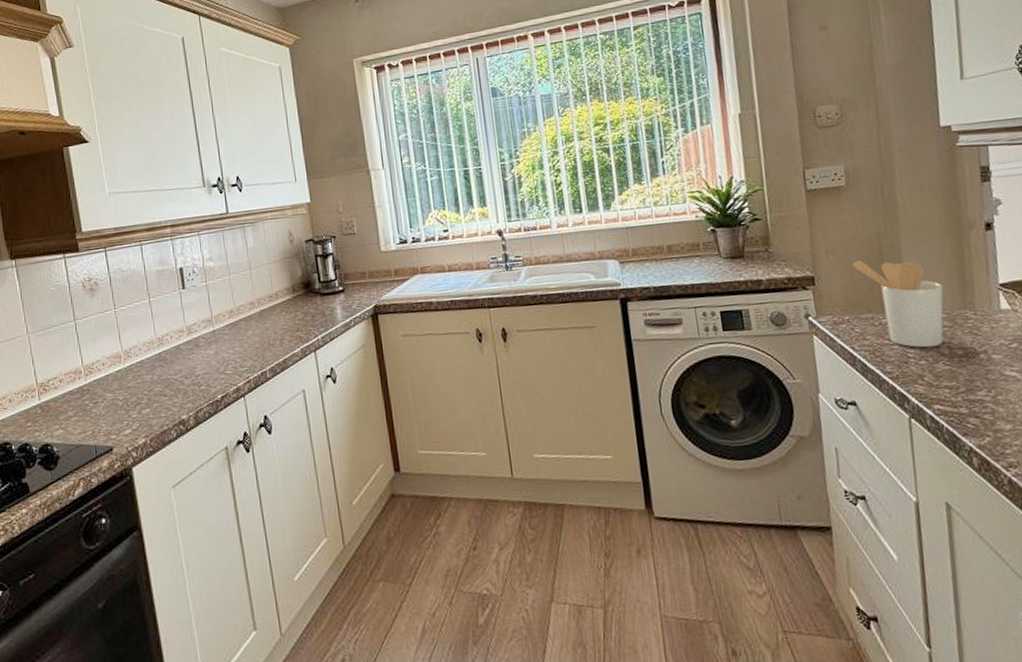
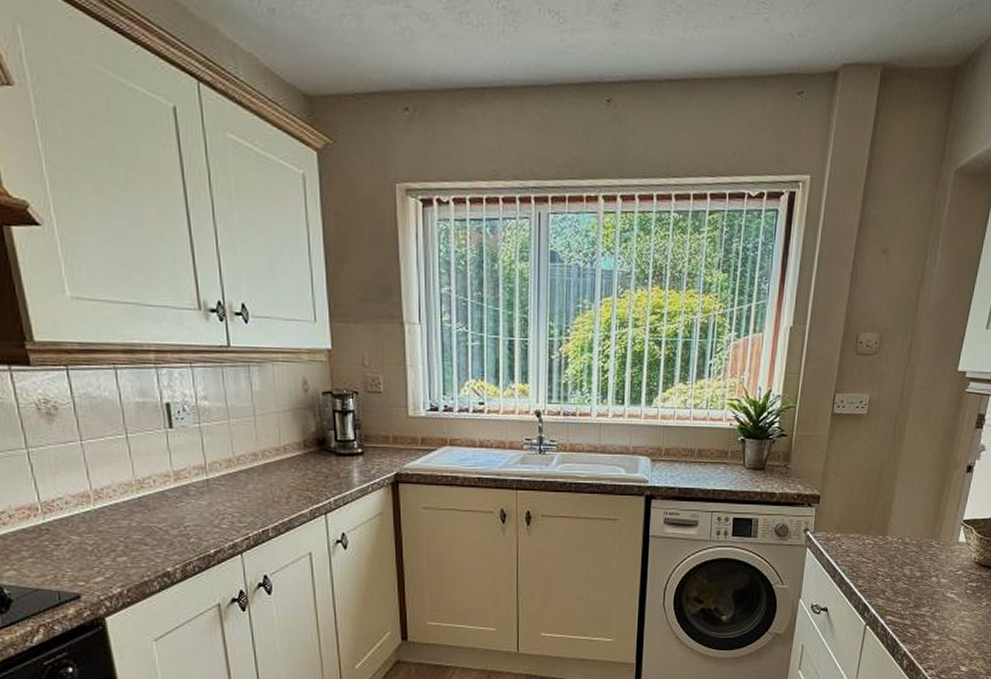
utensil holder: present [852,260,943,348] -> none [854,485,921,568]

